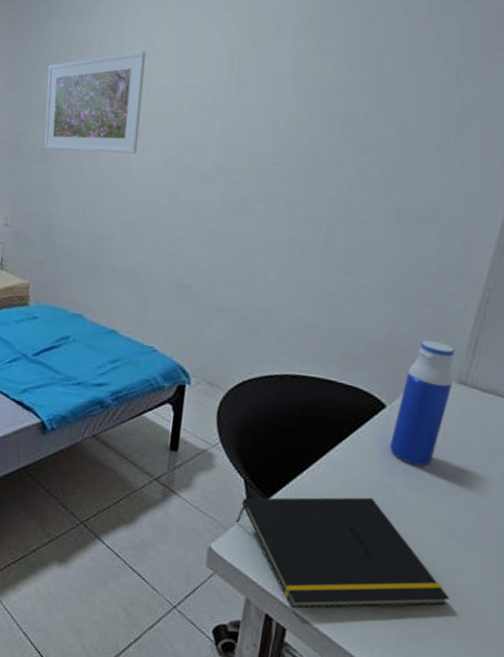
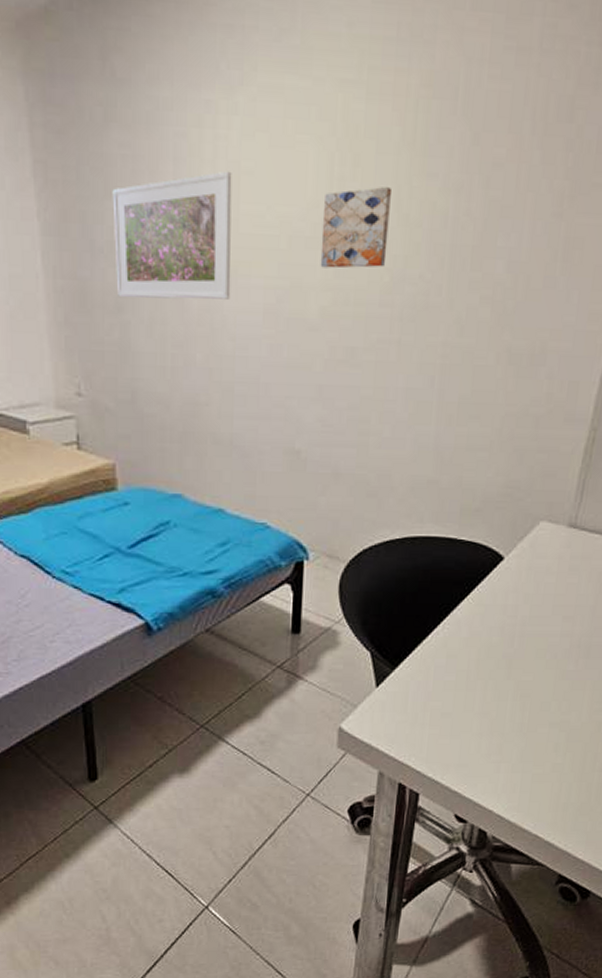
wall art: none [218,63,289,131] -> present [320,187,393,269]
notepad: present [236,497,449,609] -> none [365,651,565,773]
water bottle: present [389,340,455,466] -> none [508,487,565,613]

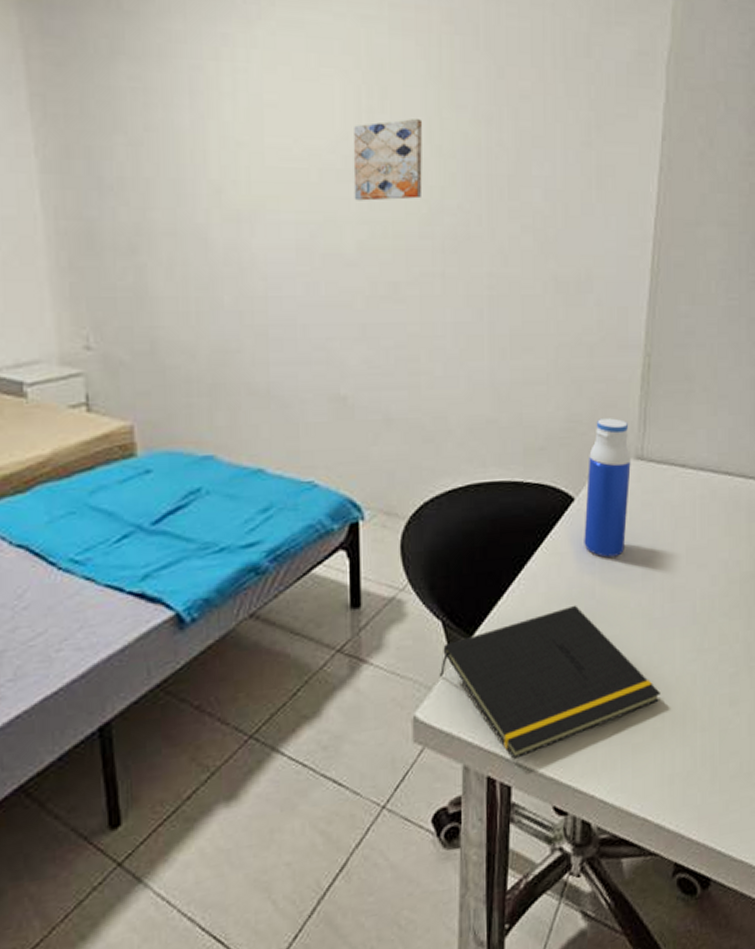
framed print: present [112,171,232,300] -> none [122,103,259,239]
notepad: none [365,651,565,773] -> present [440,605,660,760]
water bottle: none [508,487,565,613] -> present [584,418,631,558]

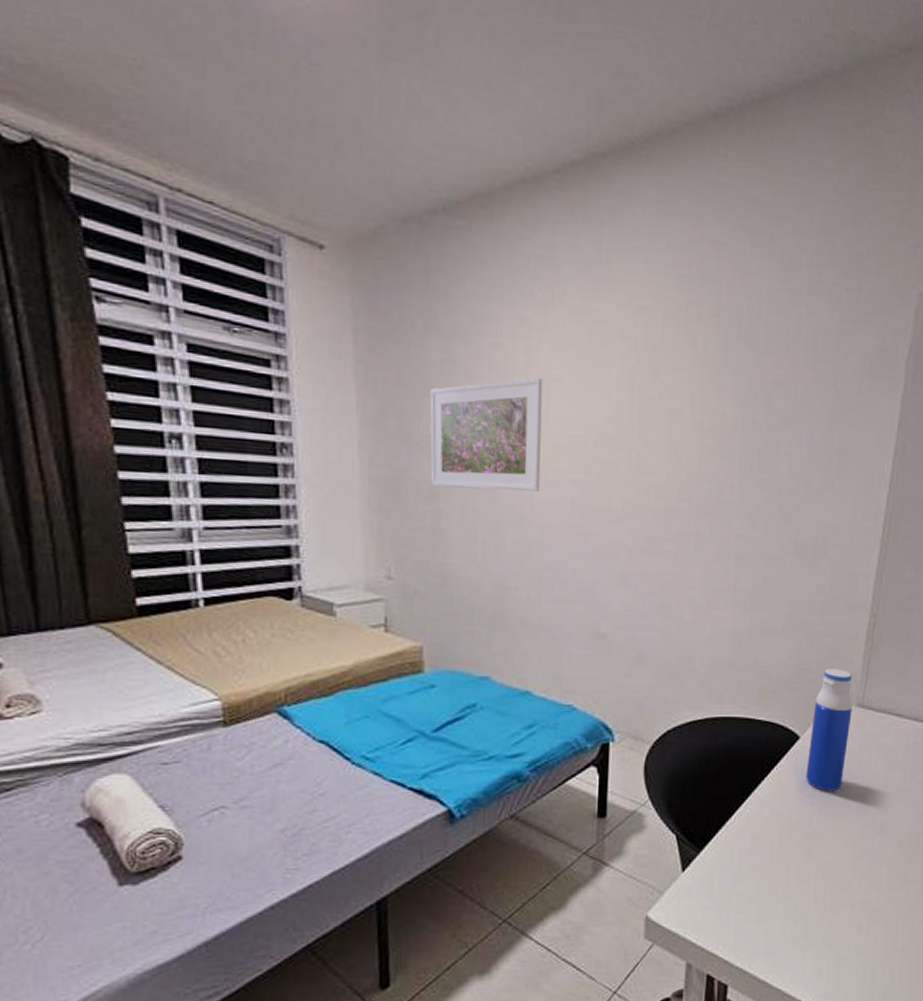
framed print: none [122,103,259,239] -> present [430,377,543,491]
wall art: present [353,119,423,201] -> none [623,397,688,467]
notepad: present [440,605,660,760] -> none [671,830,866,962]

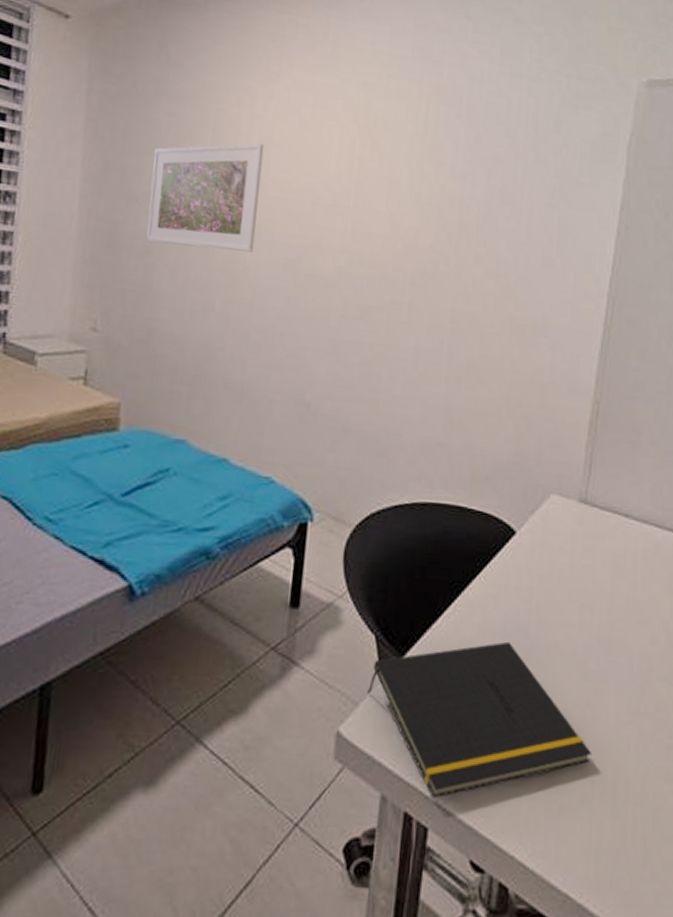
notepad: none [671,830,866,962] -> present [368,641,591,799]
water bottle: present [806,668,853,791] -> none [522,457,575,598]

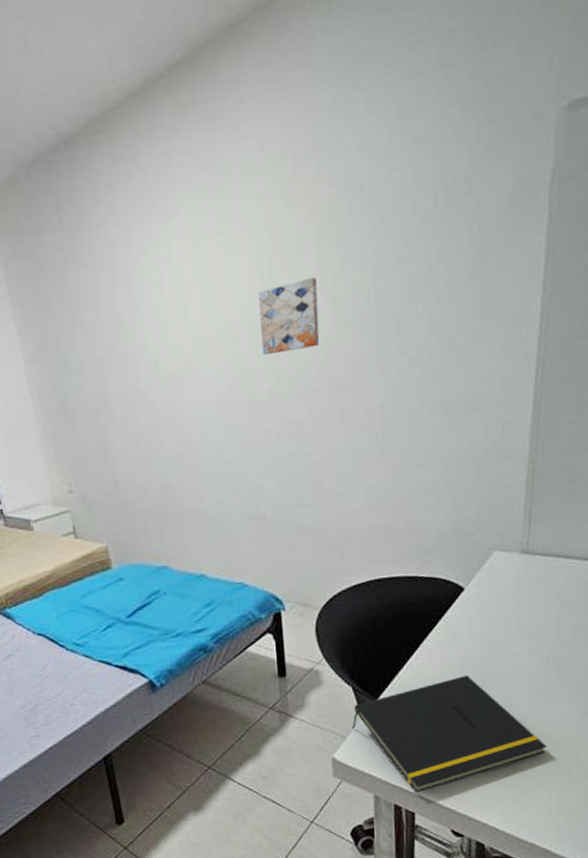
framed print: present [146,143,265,252] -> none [79,286,189,406]
wall art: none [339,168,406,236] -> present [259,278,320,355]

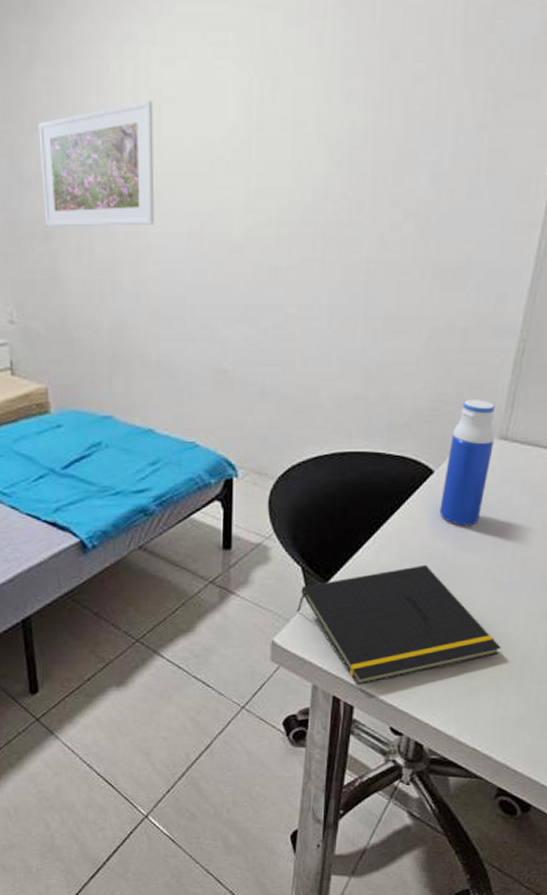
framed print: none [79,286,189,406] -> present [38,99,155,228]
wall art: present [259,278,320,355] -> none [242,108,312,190]
water bottle: none [473,519,517,636] -> present [439,399,495,526]

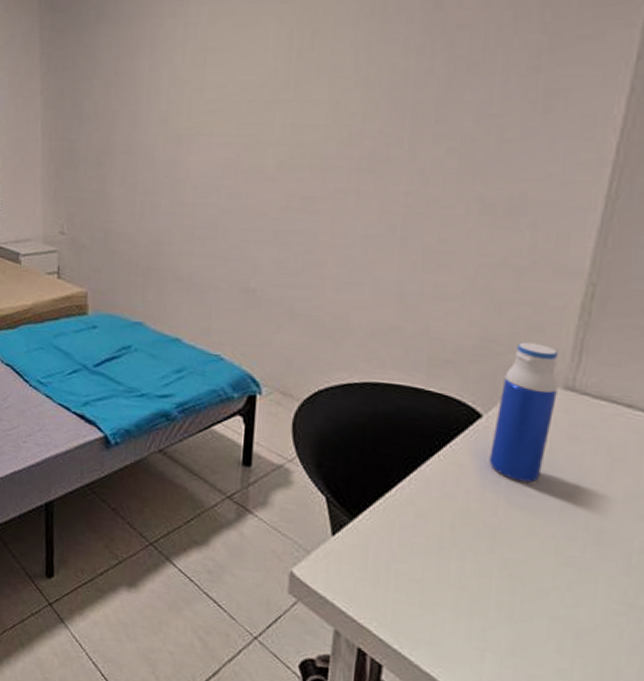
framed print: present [38,99,155,228] -> none [97,50,200,156]
notepad: present [297,564,501,686] -> none [320,517,572,643]

